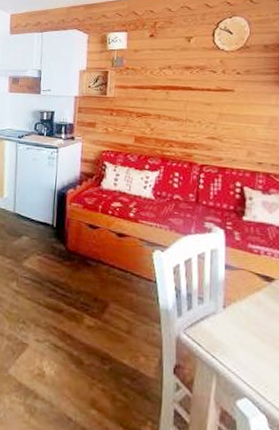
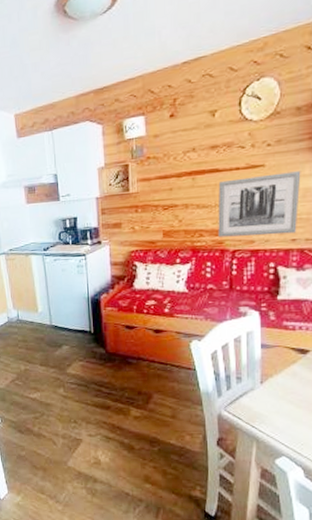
wall art: none [187,98,268,157] -> present [218,171,301,238]

